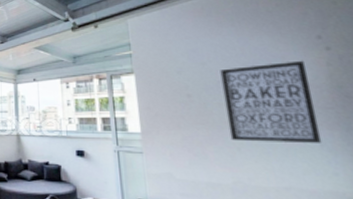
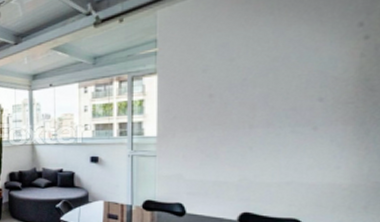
wall art: present [220,60,323,143] -> none [245,52,338,141]

